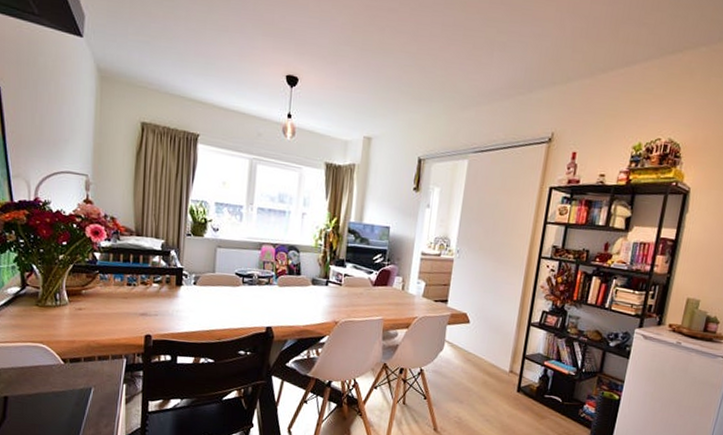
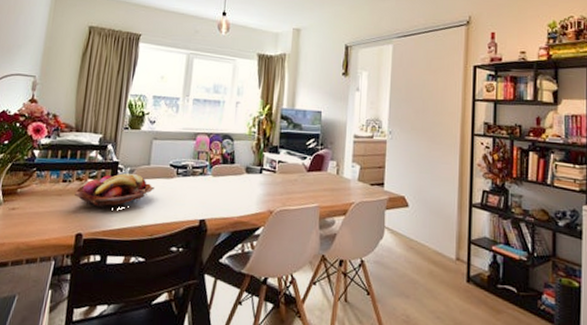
fruit basket: none [141,279,221,313] -> present [75,173,155,209]

